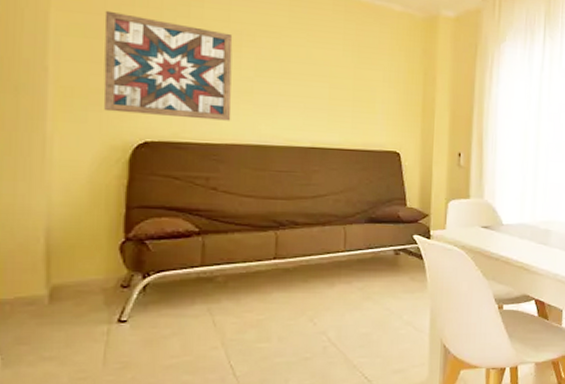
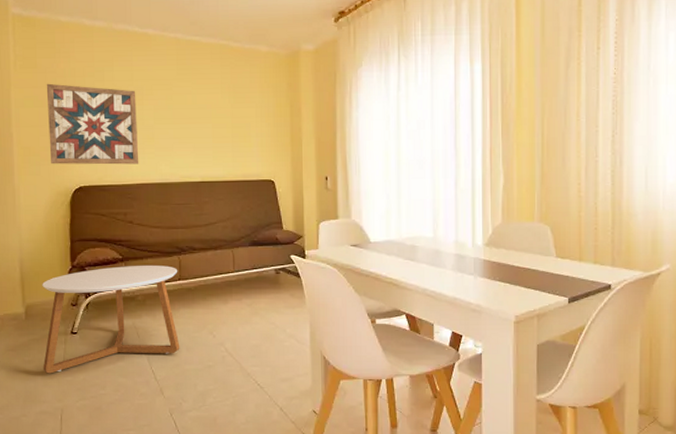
coffee table: none [71,240,274,373] -> present [42,264,180,374]

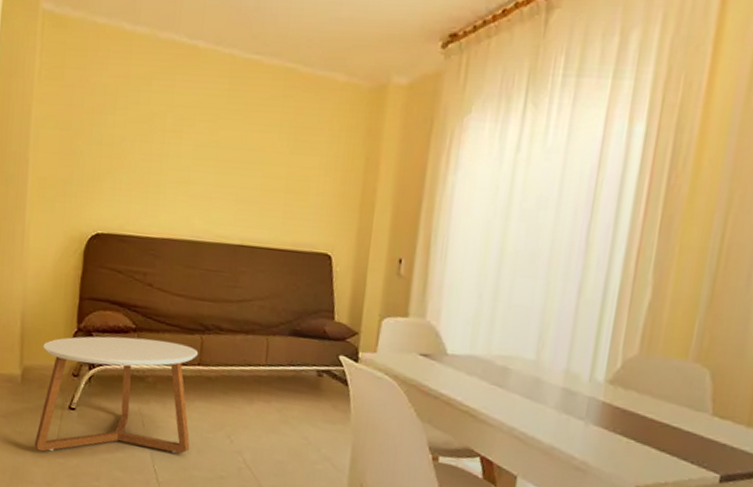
wall art: present [46,83,139,165] -> none [67,100,175,214]

